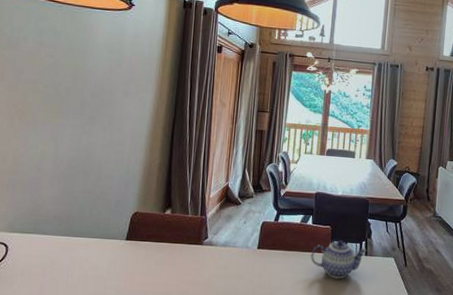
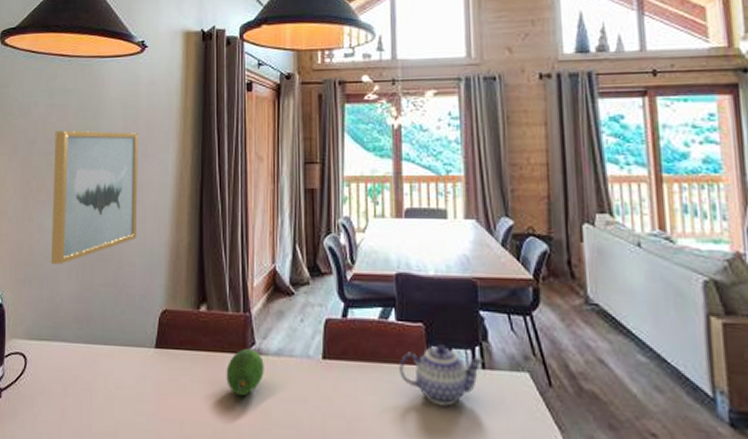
wall art: none [35,64,122,174] -> present [51,130,138,264]
fruit: none [183,241,214,275] -> present [226,349,264,397]

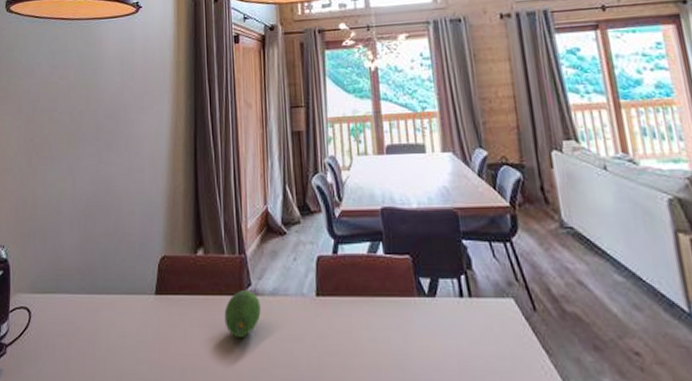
wall art: present [51,130,138,264] -> none [54,87,136,217]
teapot: present [399,345,485,407] -> none [390,276,471,337]

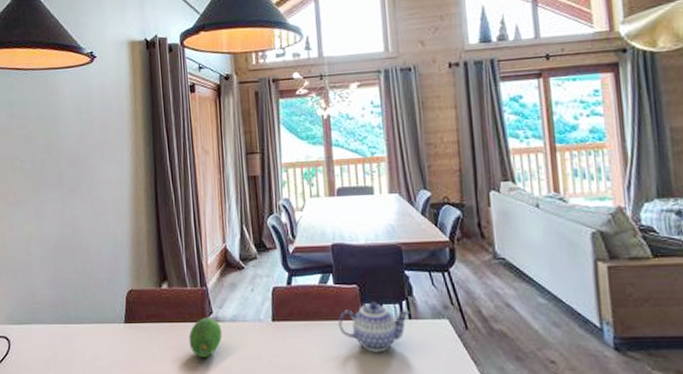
teapot: none [390,276,471,337] -> present [338,302,411,353]

